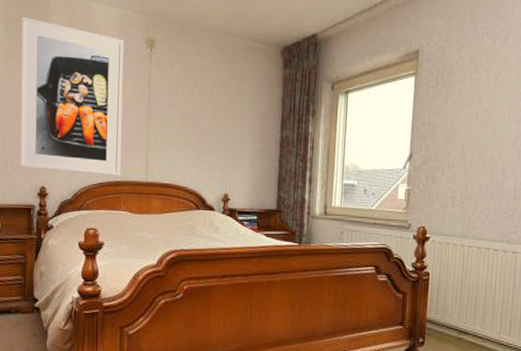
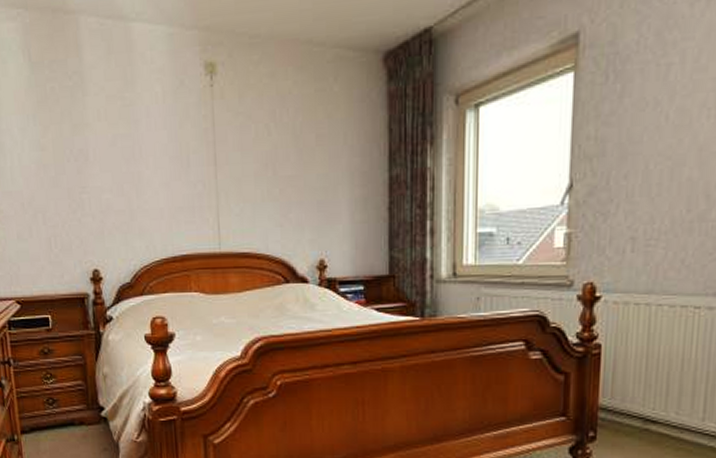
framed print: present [19,17,124,176] -> none [47,53,187,249]

